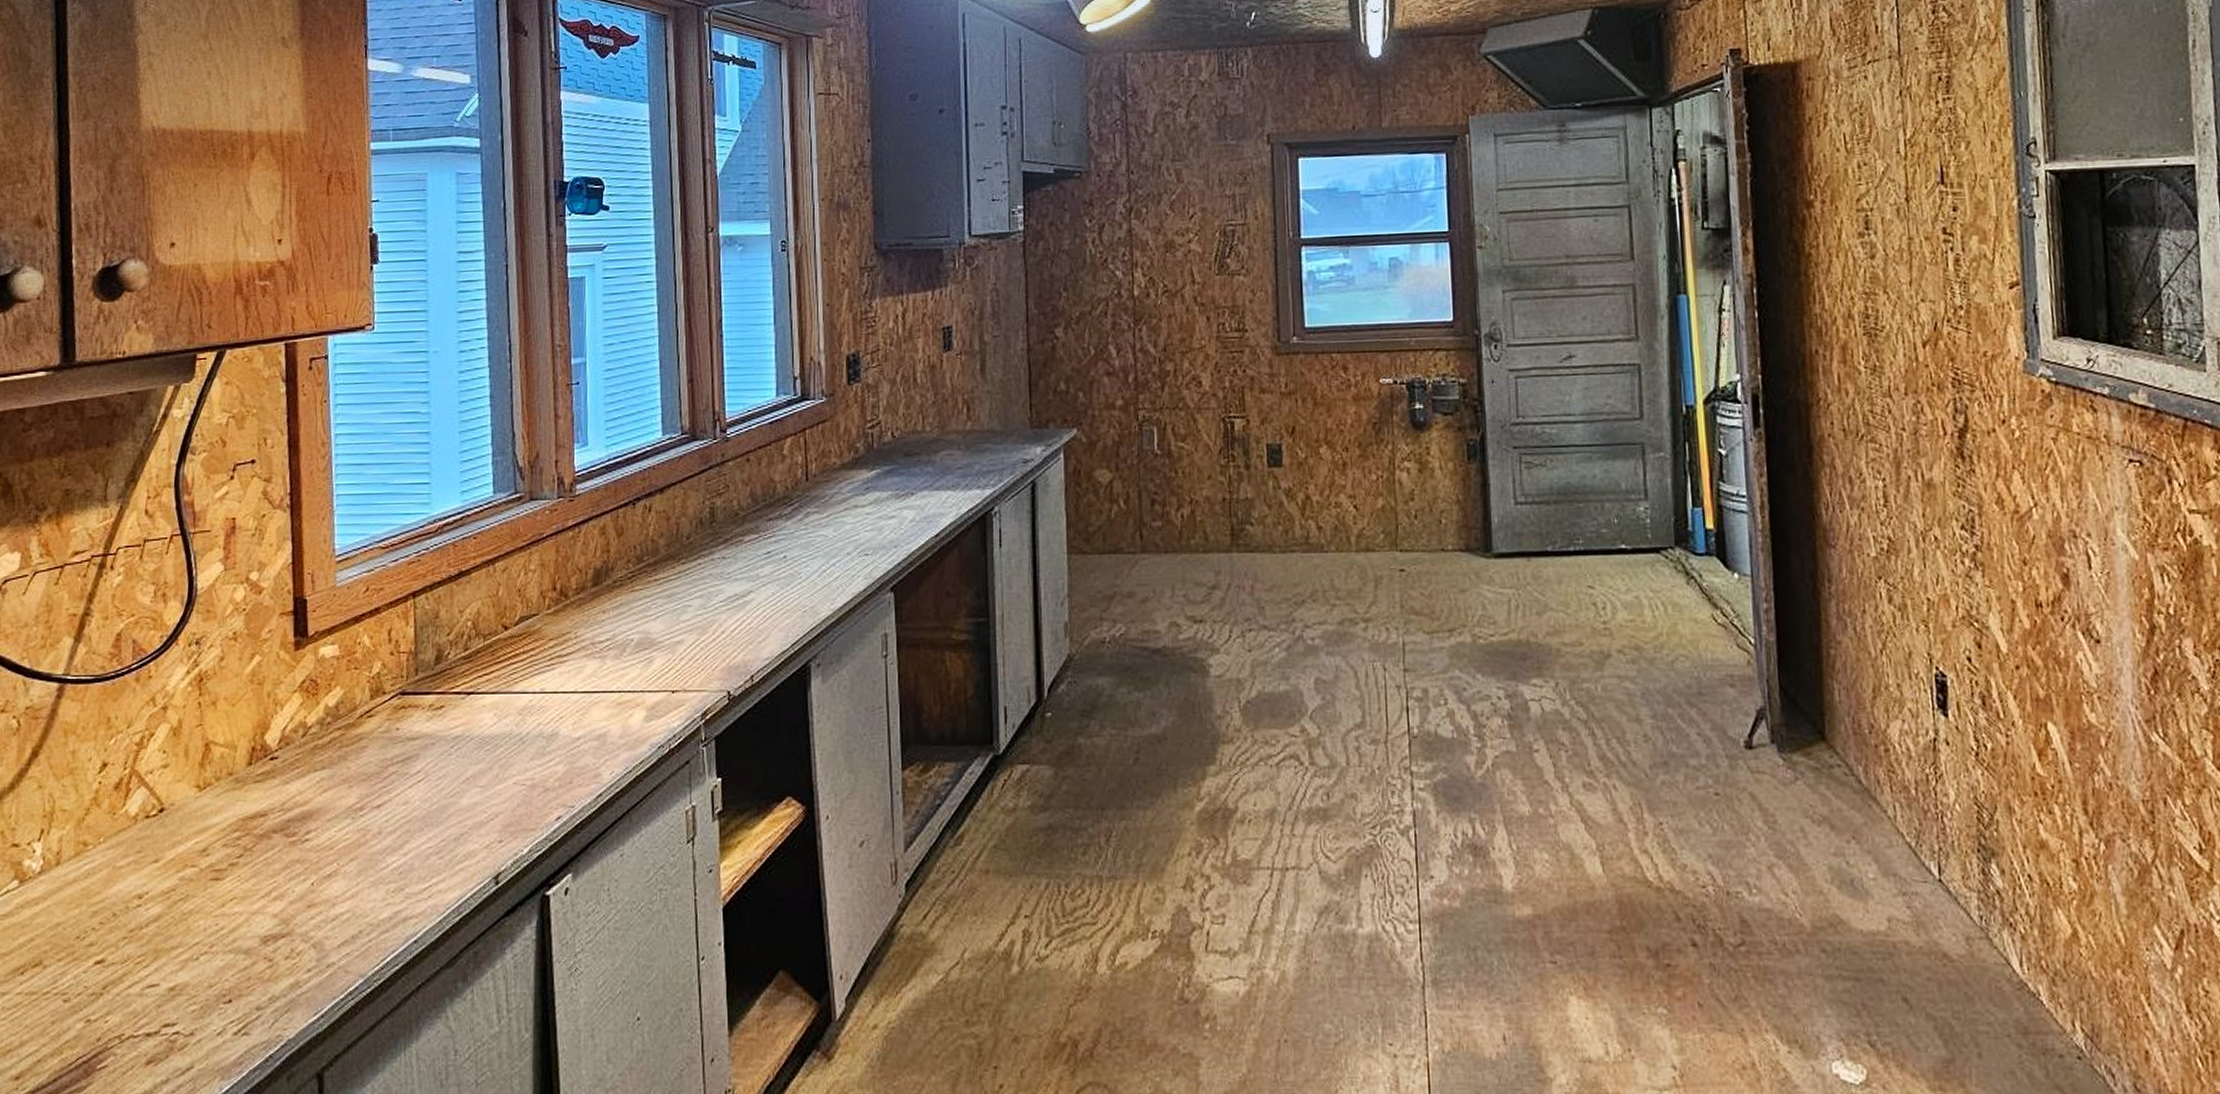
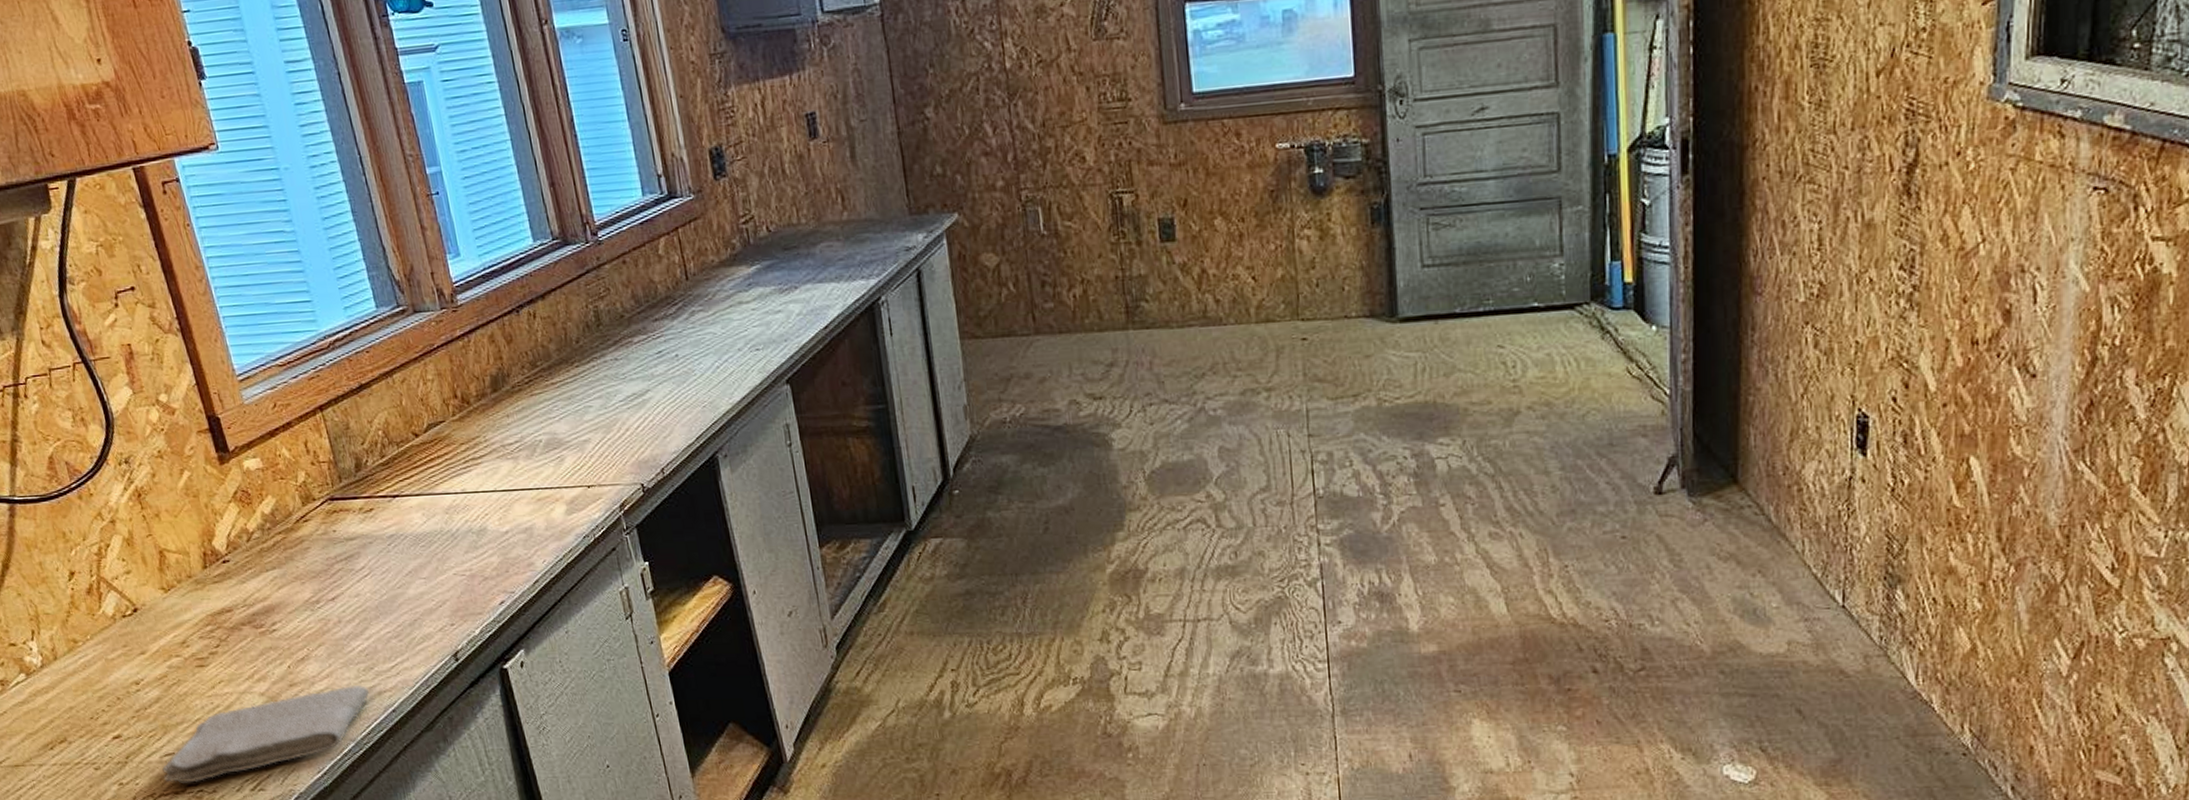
washcloth: none [138,909,393,1022] -> present [162,685,369,783]

